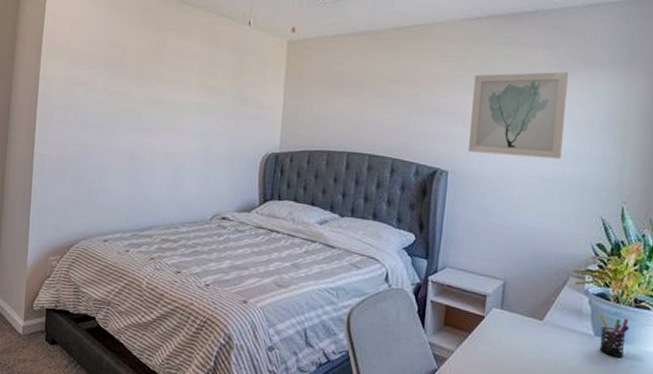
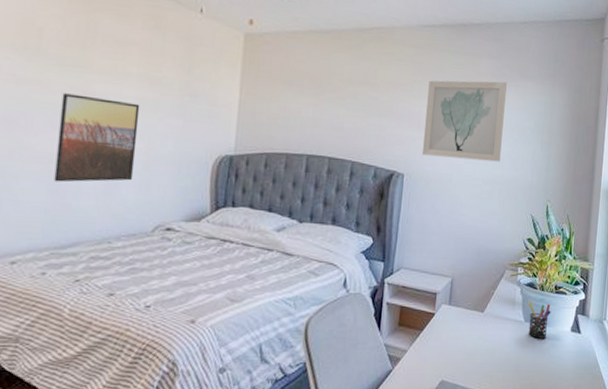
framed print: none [134,102,200,176] -> present [54,93,140,183]

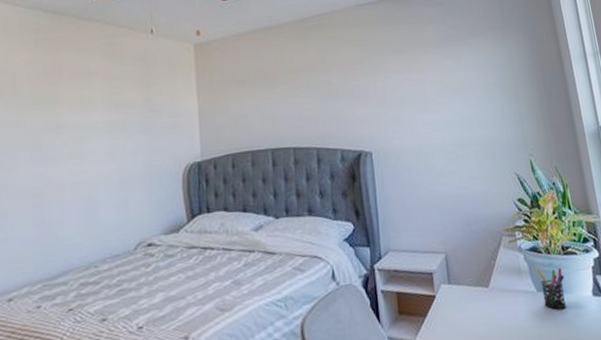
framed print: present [54,93,140,183] -> none [38,127,111,214]
wall art: present [423,80,507,162] -> none [378,42,469,130]

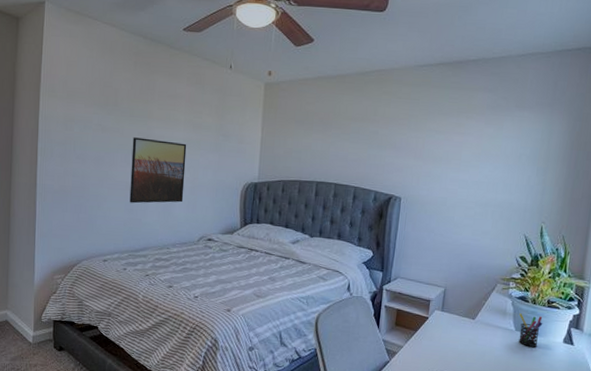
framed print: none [38,127,111,214] -> present [129,137,187,204]

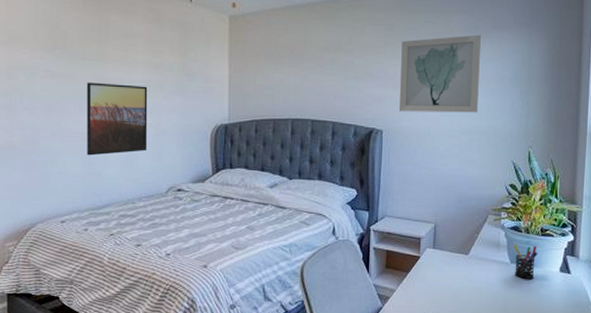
wall art: none [419,112,503,187] -> present [400,34,481,113]

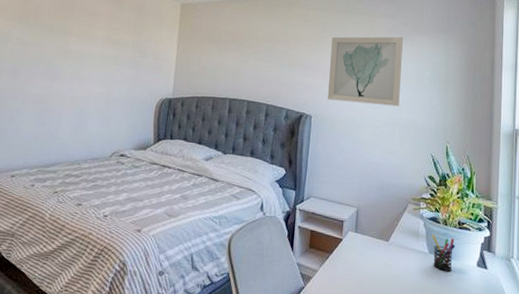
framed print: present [86,82,148,156] -> none [42,51,104,117]

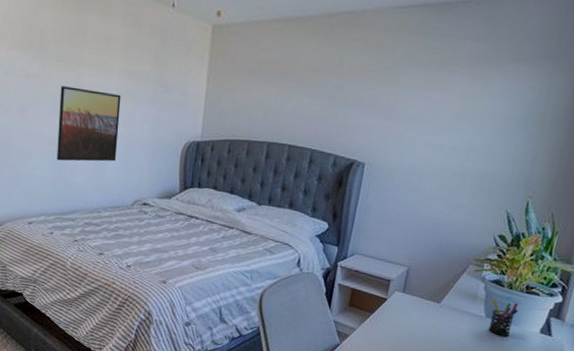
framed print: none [42,51,104,117] -> present [56,86,121,162]
wall art: present [328,36,403,107] -> none [387,65,494,154]

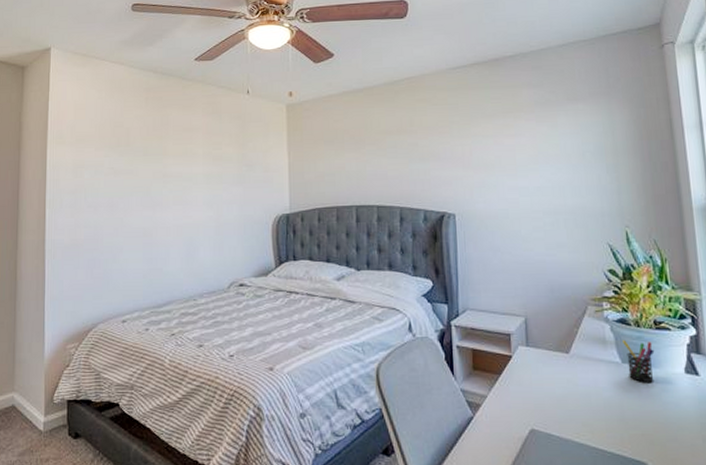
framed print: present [56,86,121,162] -> none [148,177,208,251]

